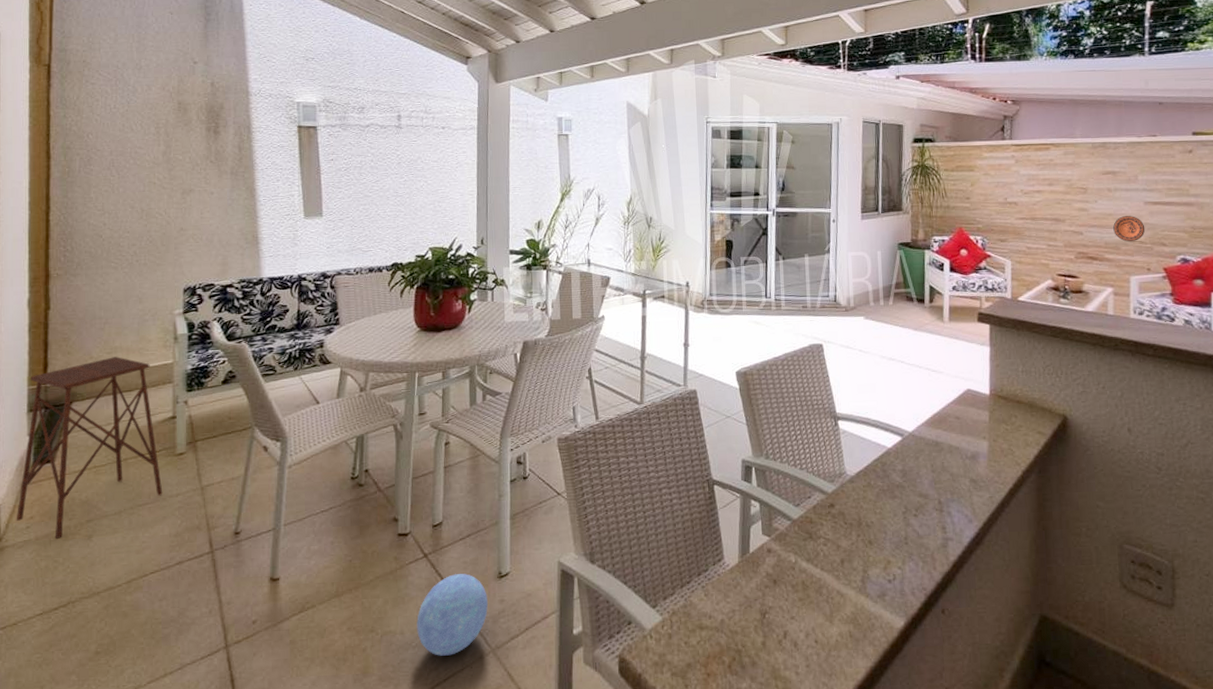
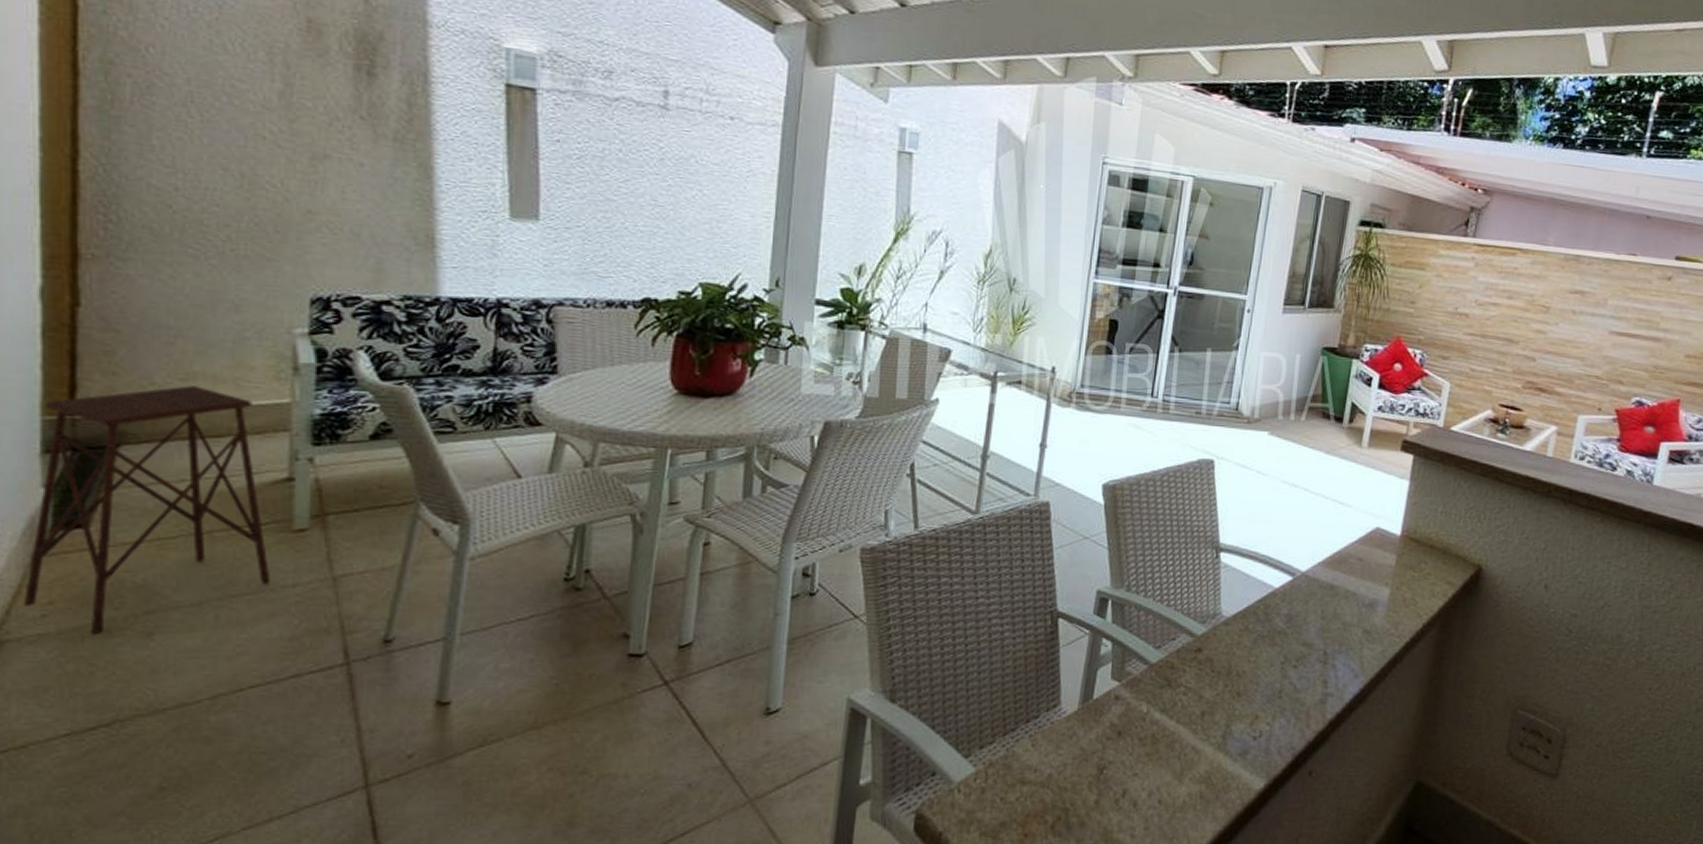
ball: present [417,574,488,656] -> none [647,708,748,806]
decorative plate: present [1113,216,1145,242] -> none [1570,345,1605,375]

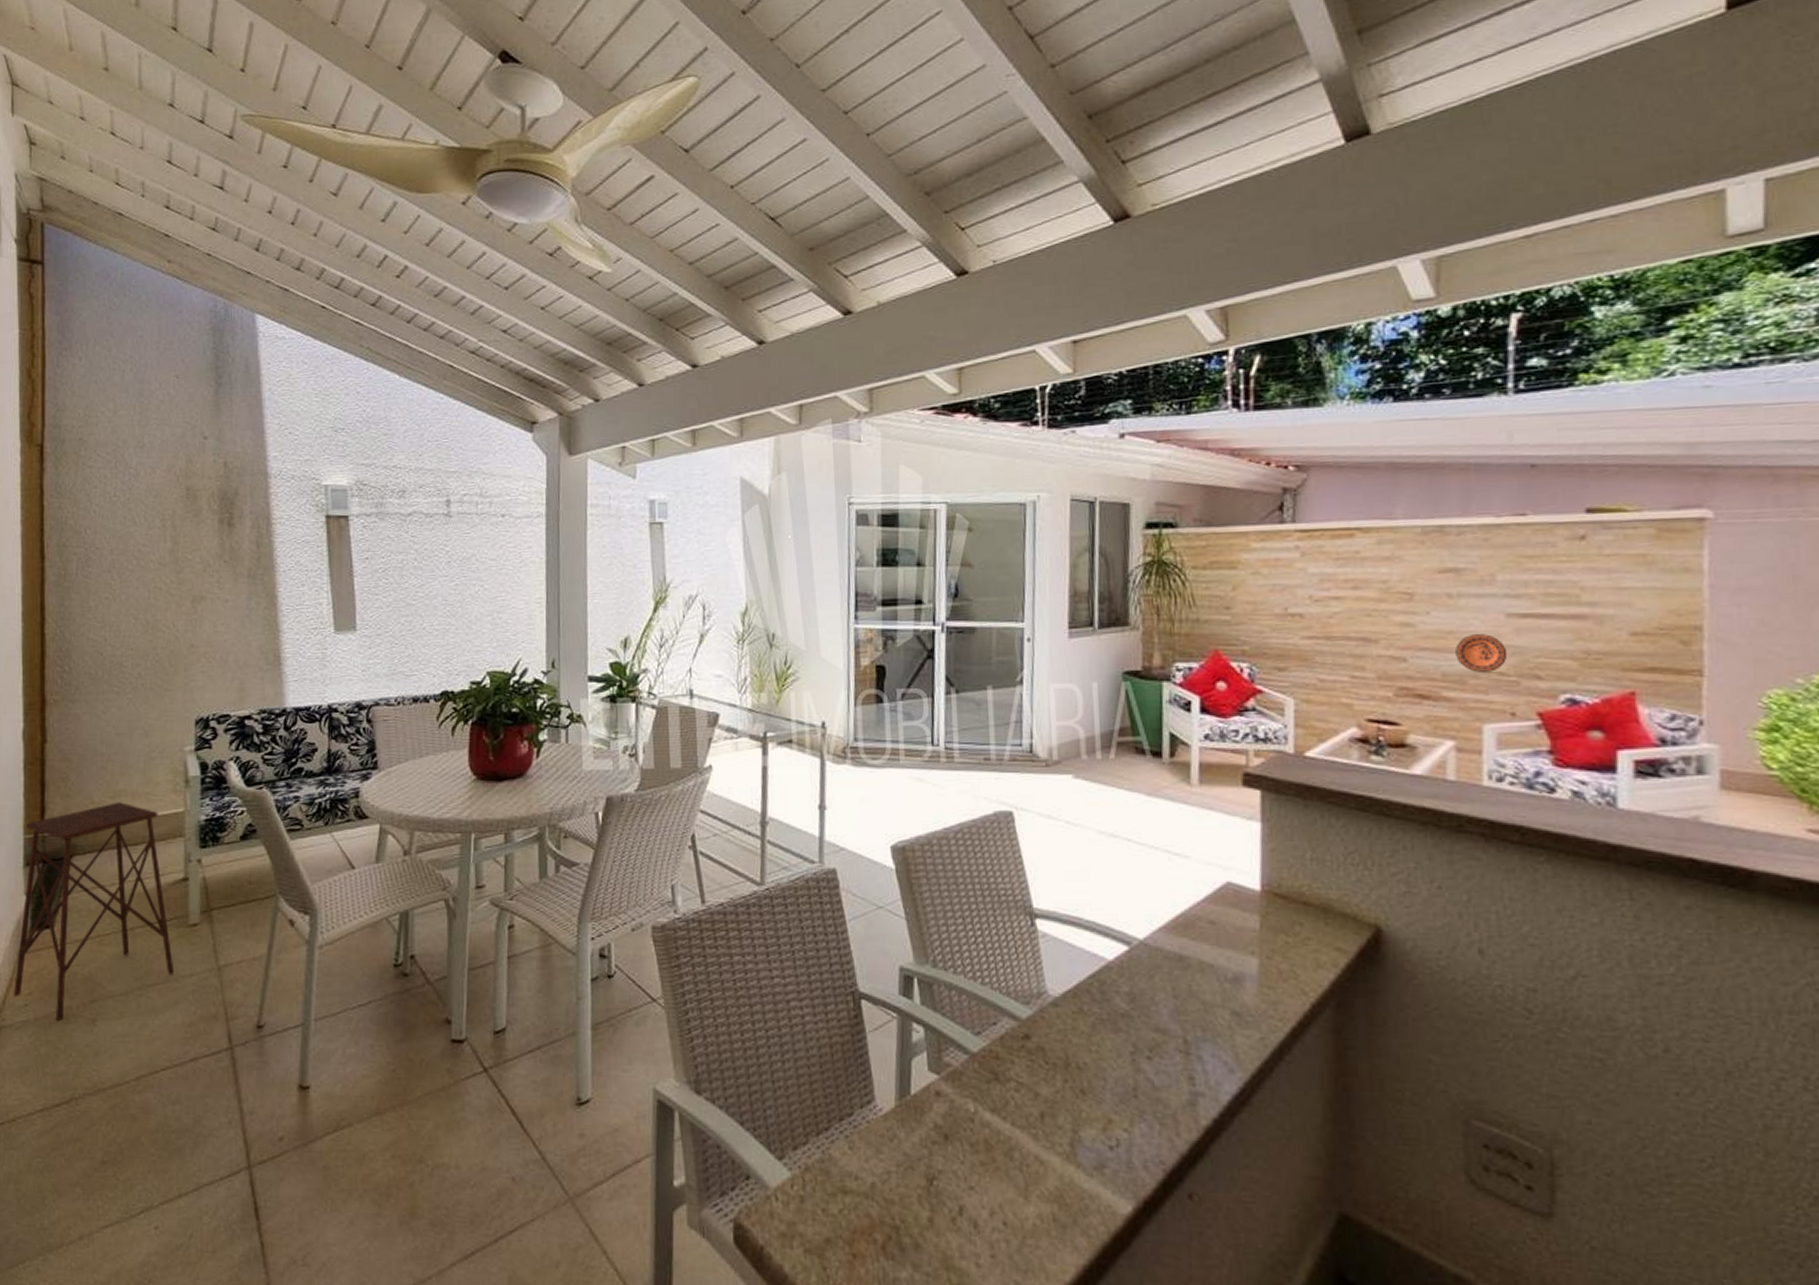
decorative plate: none [1570,345,1605,375] -> present [1455,634,1508,672]

